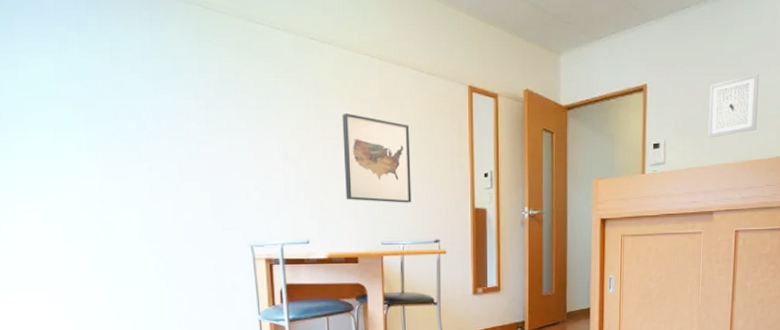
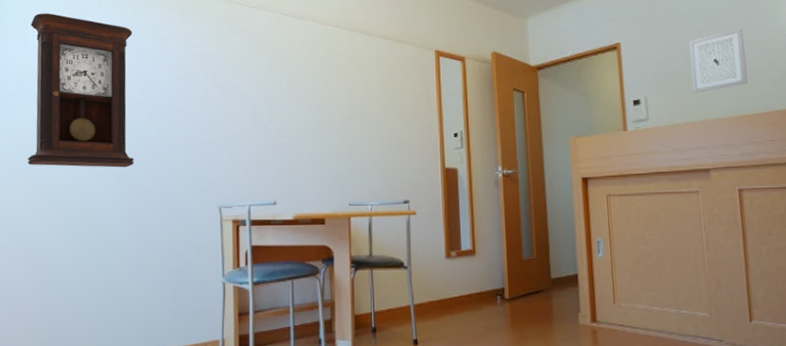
pendulum clock: none [19,24,157,204] -> present [27,13,134,168]
wall art: present [342,113,411,203] -> none [312,79,380,164]

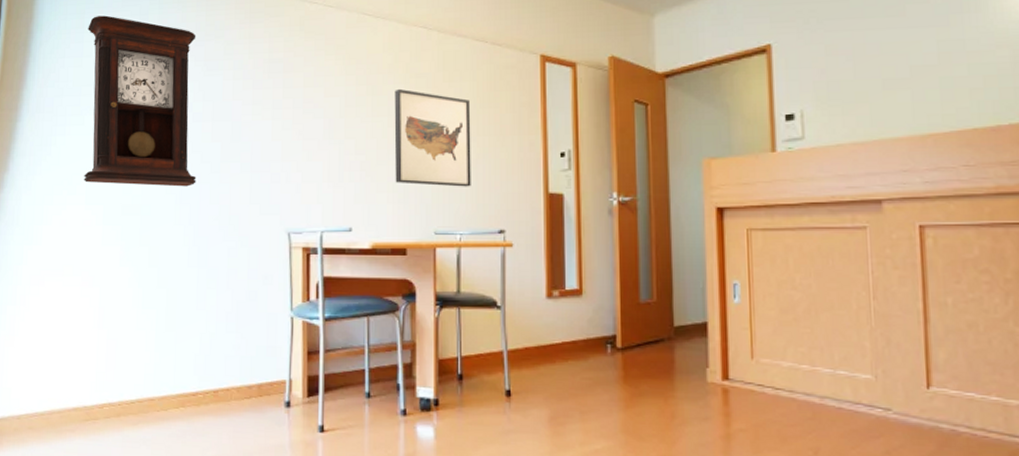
wall art: none [312,79,380,164] -> present [394,88,471,187]
wall art: present [688,28,748,93] -> none [860,24,938,106]

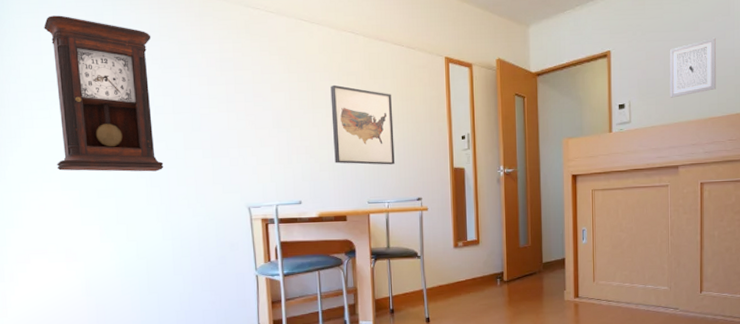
wall art: none [860,24,938,106] -> present [669,37,716,98]

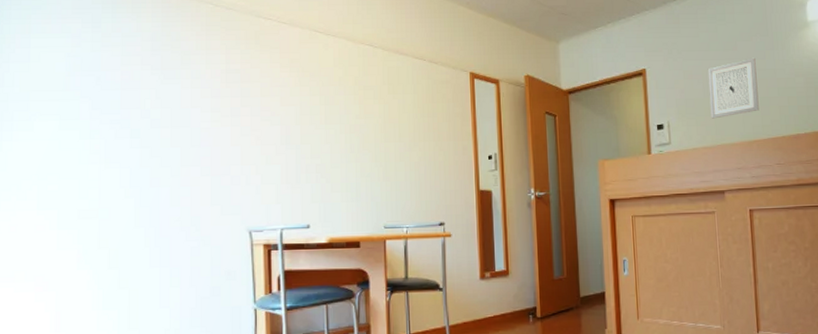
pendulum clock: present [43,15,164,172] -> none [35,22,156,191]
wall art: present [330,84,395,165] -> none [345,99,415,186]

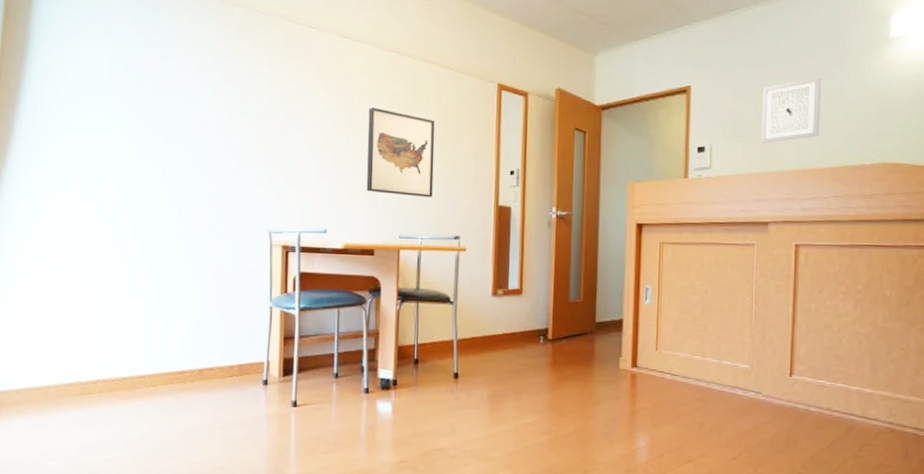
wall art: none [345,99,415,186] -> present [366,107,435,198]

